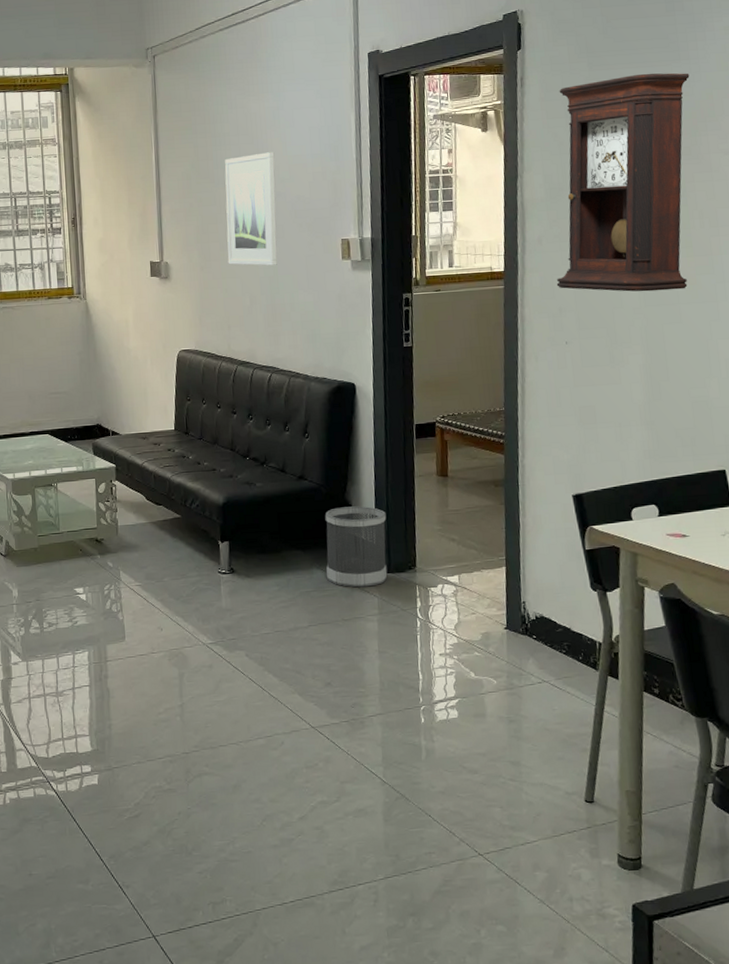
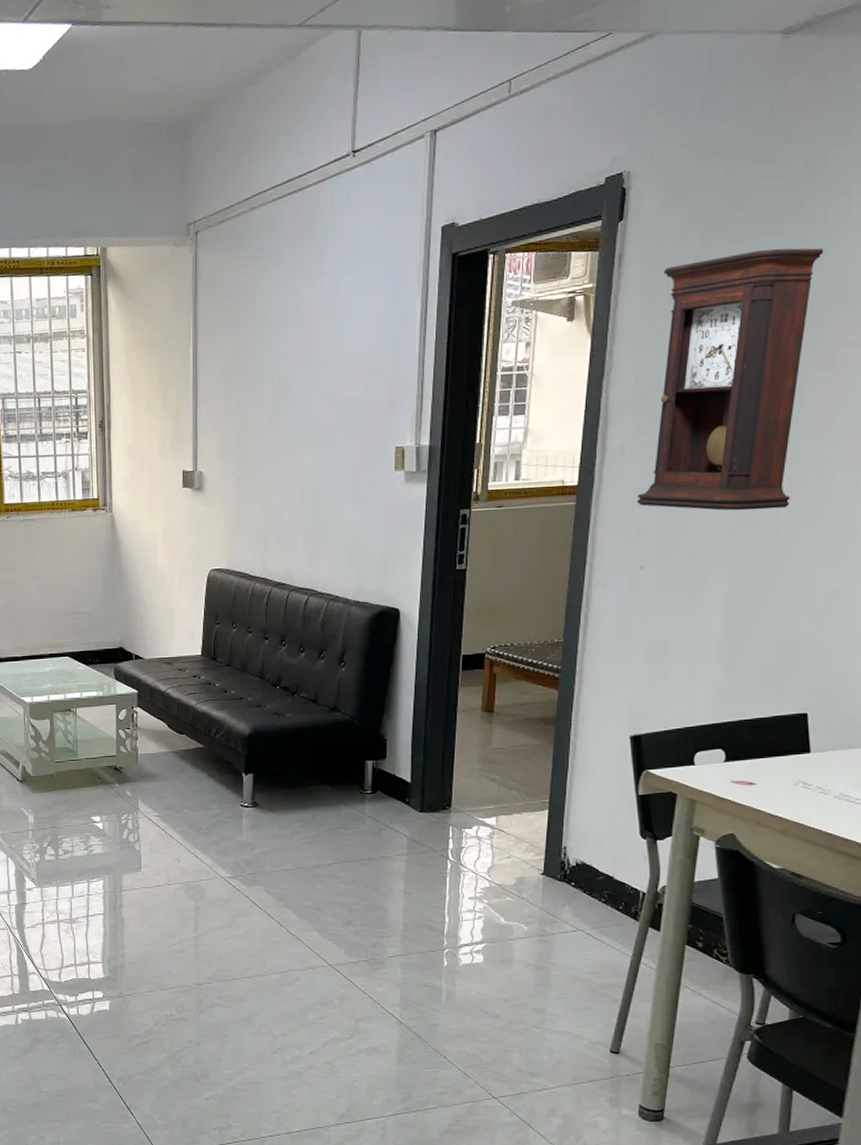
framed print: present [224,152,277,266] -> none [267,345,327,477]
wastebasket: present [325,506,387,588] -> none [354,741,423,826]

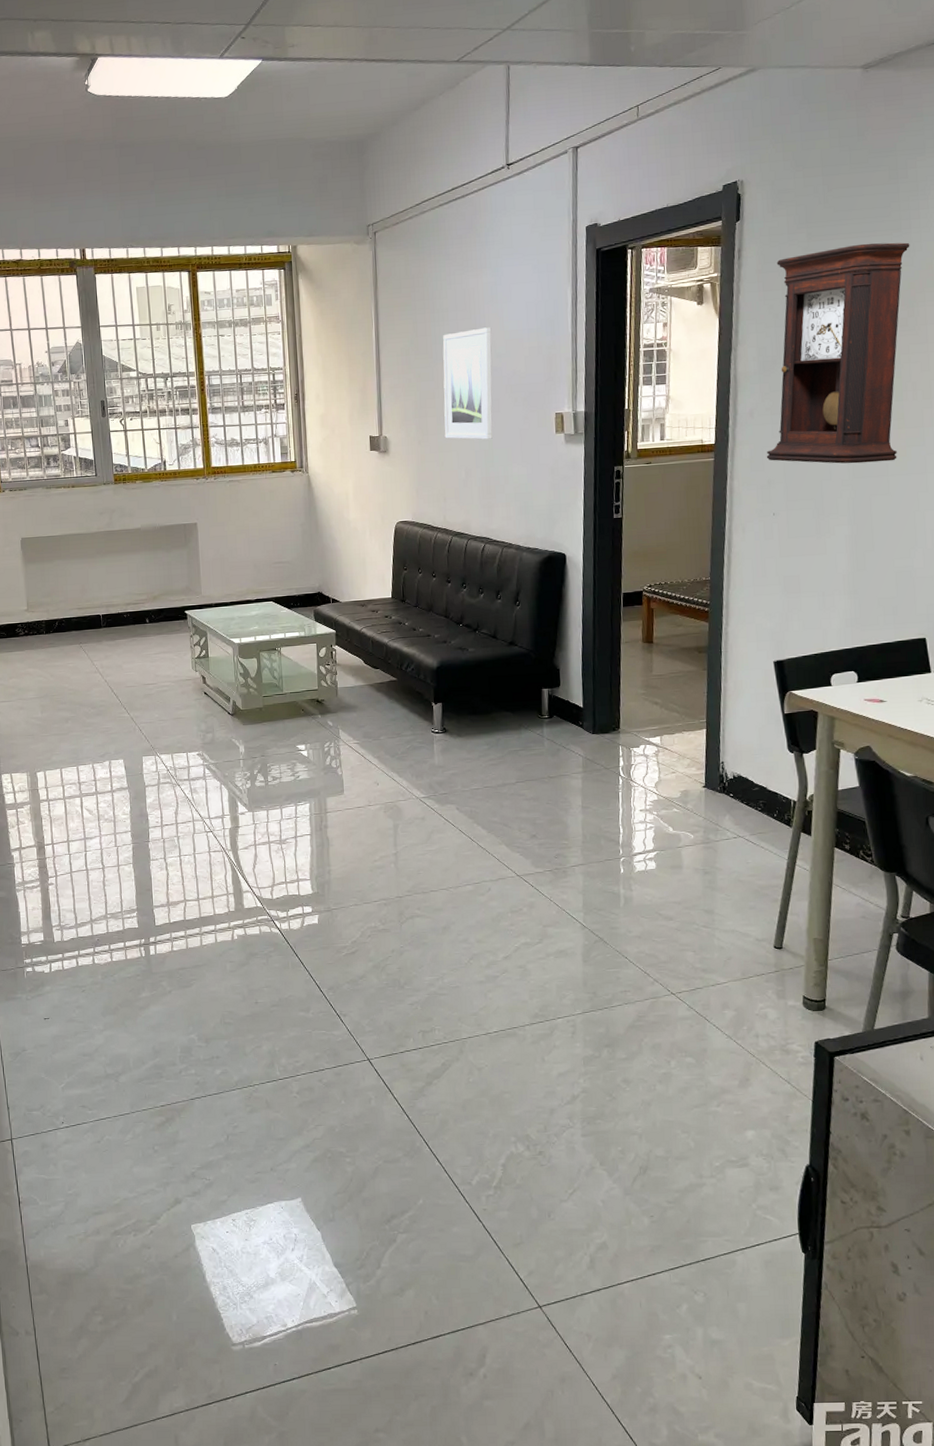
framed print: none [267,345,327,477] -> present [442,327,493,440]

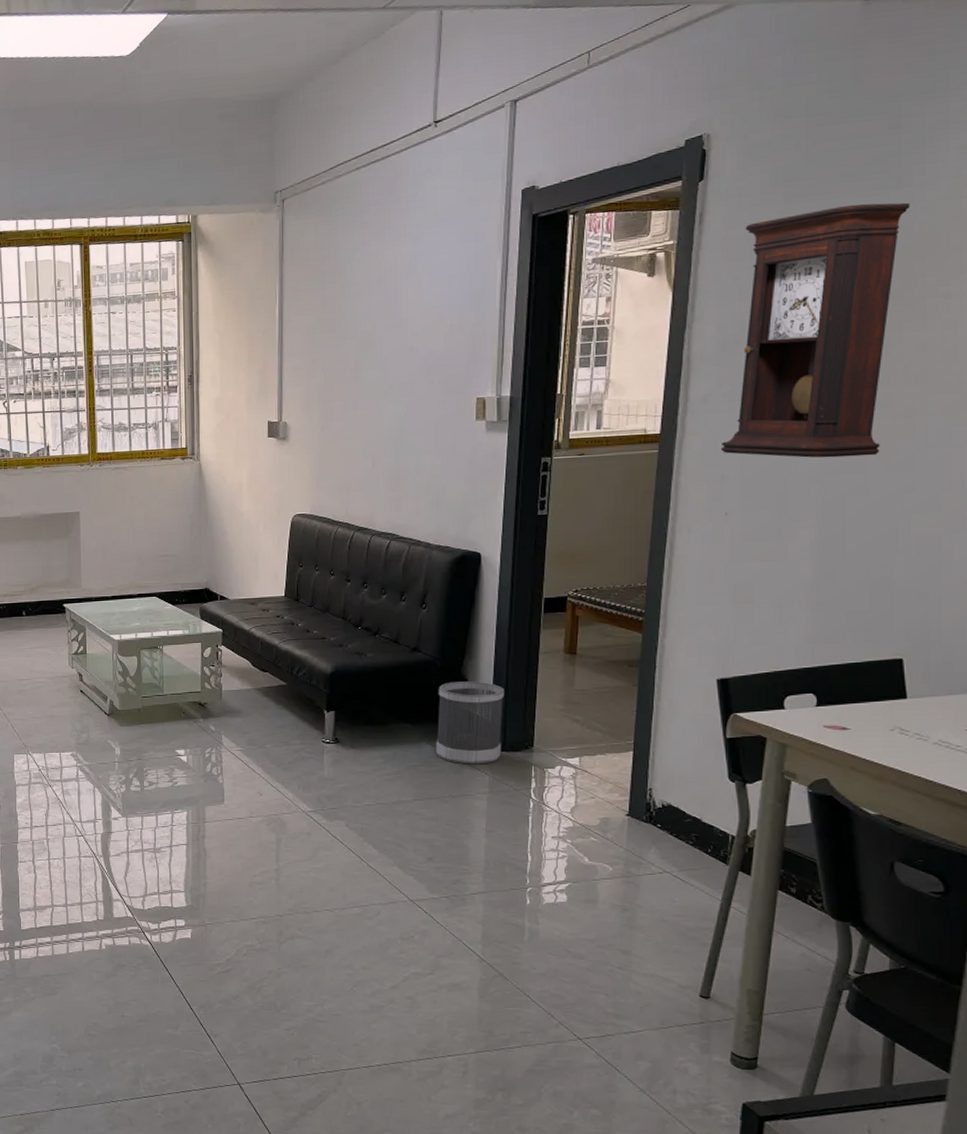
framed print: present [442,327,493,440] -> none [350,303,409,427]
wastebasket: none [533,670,593,747] -> present [435,681,505,764]

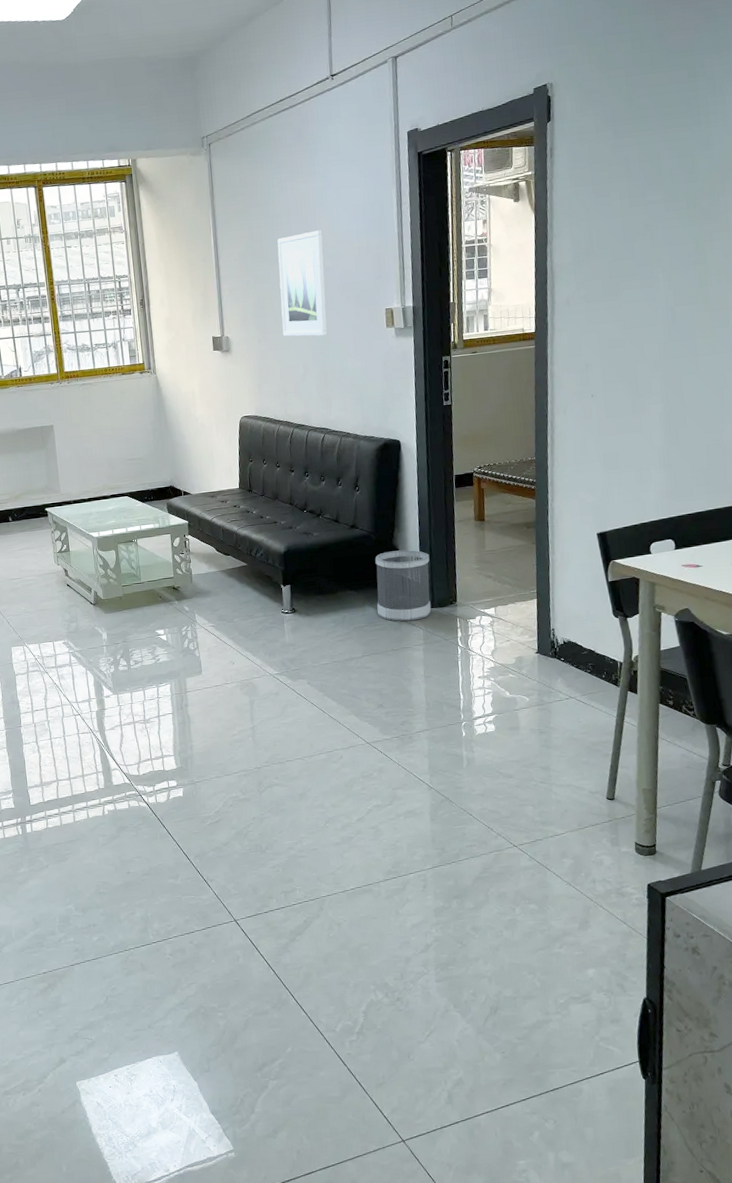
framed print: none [350,303,409,427] -> present [277,230,328,337]
pendulum clock: present [720,202,910,458] -> none [583,136,710,347]

